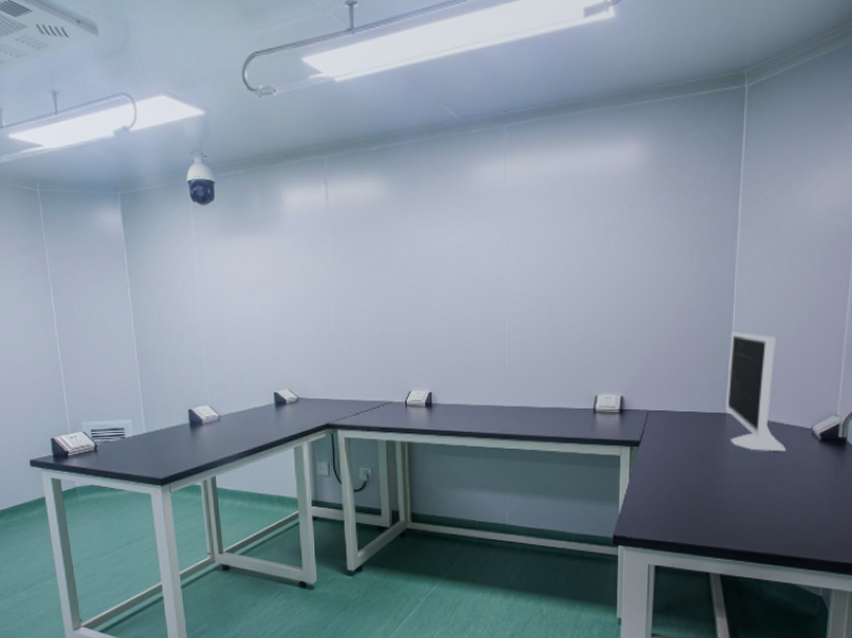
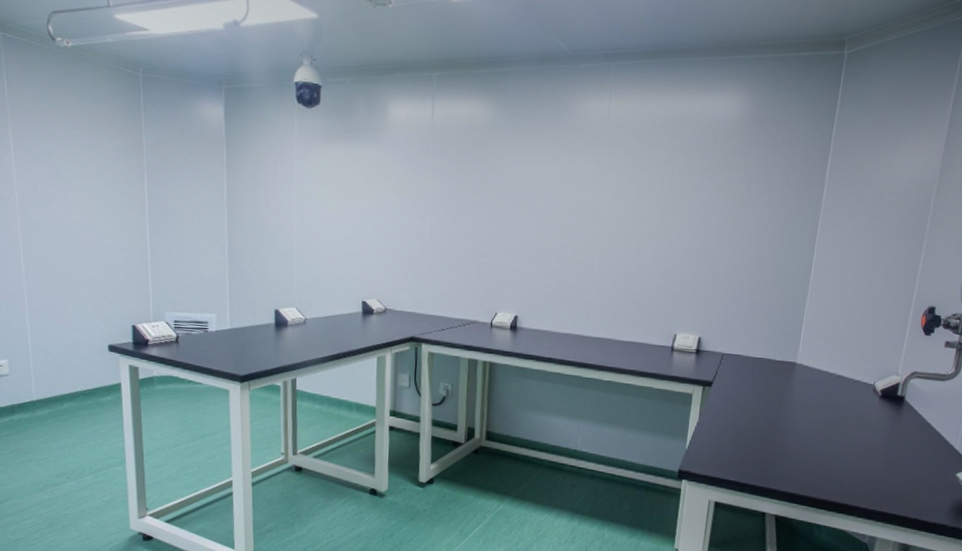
computer monitor: present [725,331,786,452] -> none [796,286,849,405]

